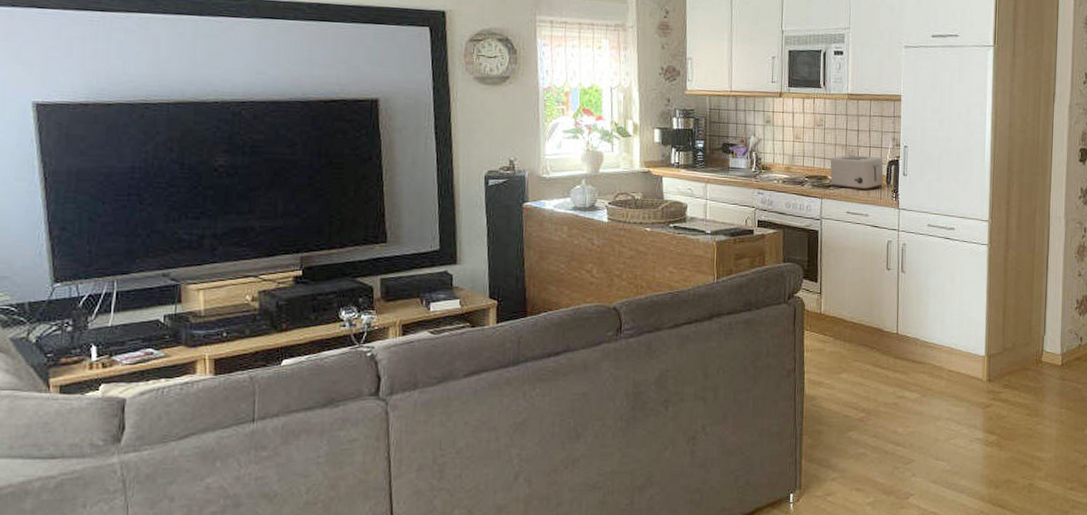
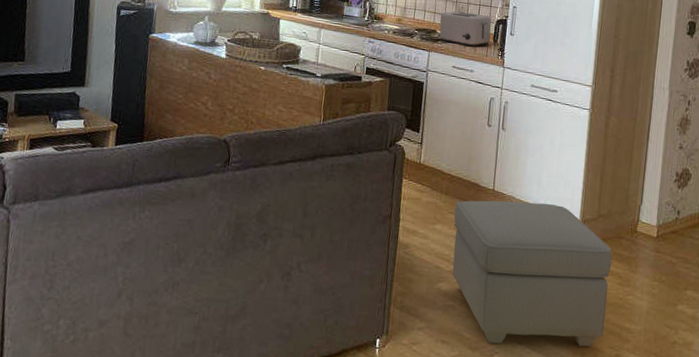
ottoman: none [859,342,1020,487] -> present [452,200,612,347]

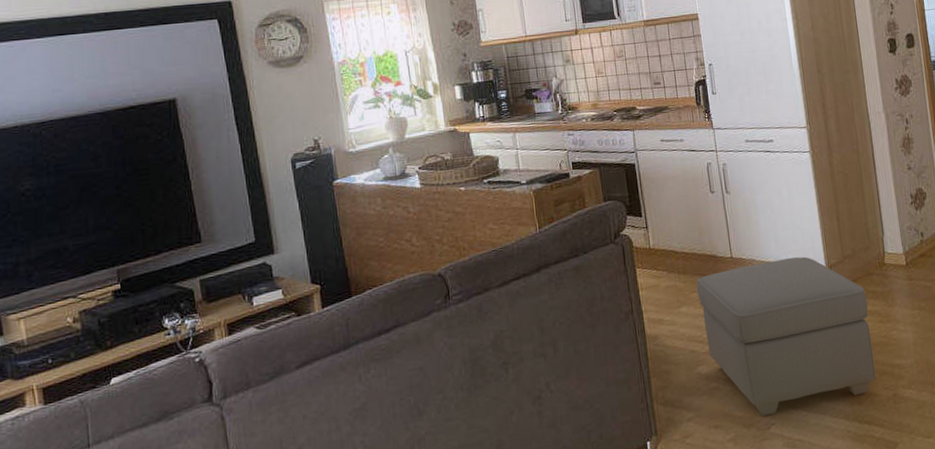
toaster: present [439,10,492,47] -> none [635,80,693,118]

